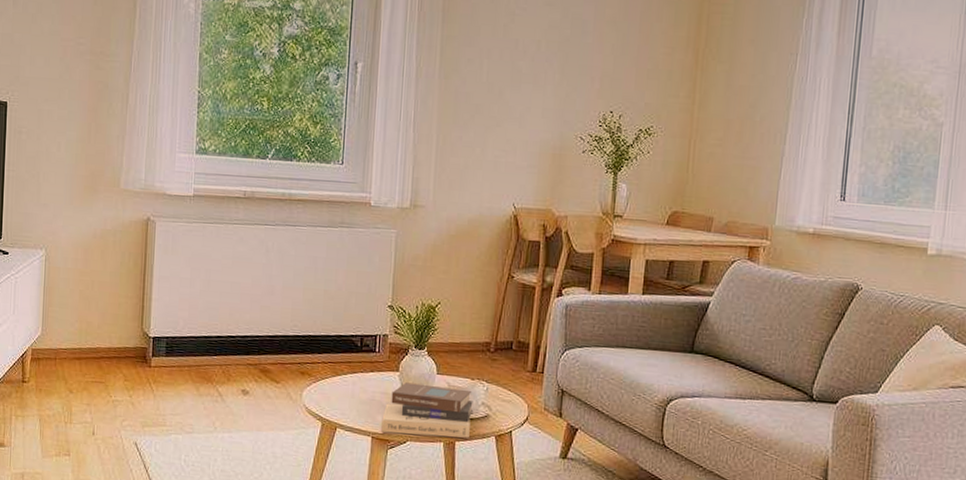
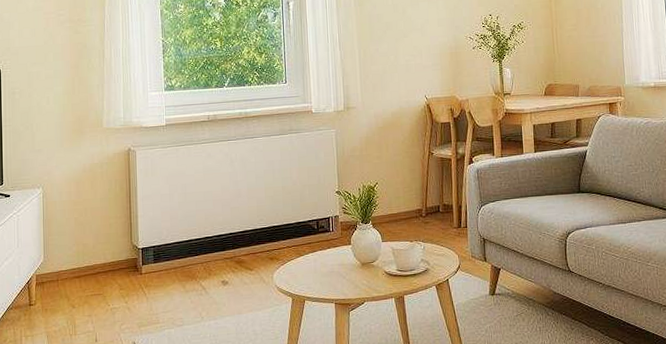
books: present [381,382,473,438] -> none [342,251,415,298]

